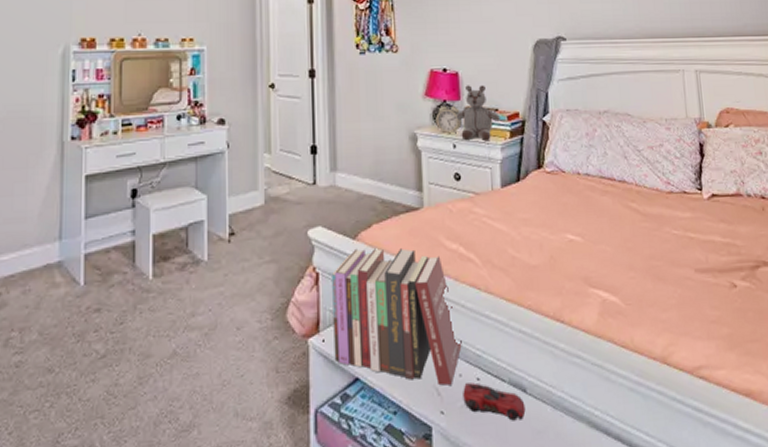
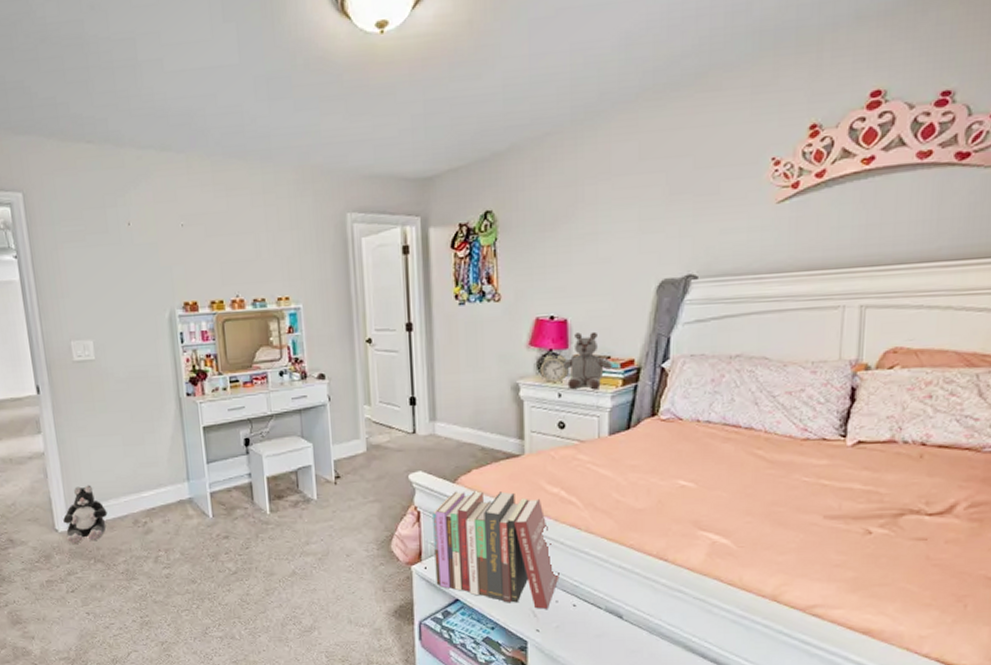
toy car: present [463,382,526,421] -> none [559,608,621,641]

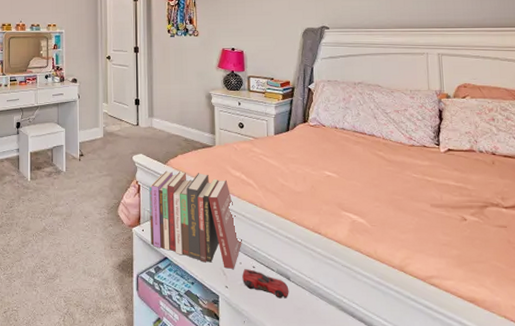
alarm clock: present [540,350,569,383] -> none [226,71,245,95]
toy car: none [559,608,621,641] -> present [242,269,289,299]
stuffed bear: present [562,331,612,390] -> none [241,60,275,101]

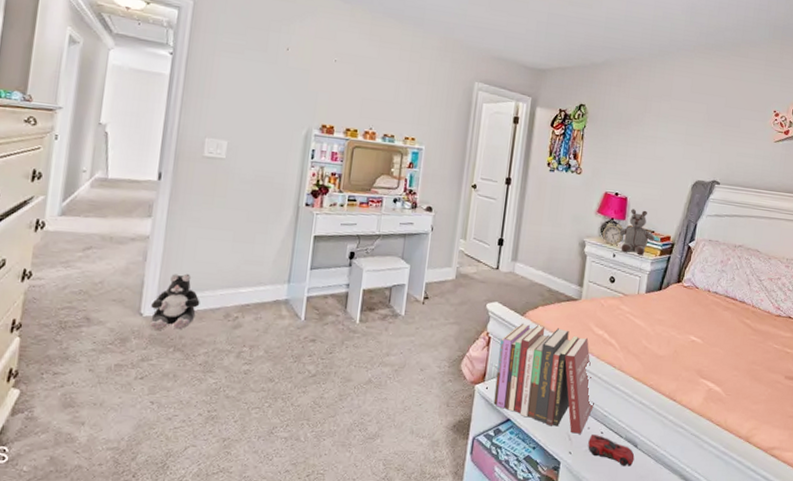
alarm clock: none [226,71,245,95] -> present [602,219,624,246]
stuffed bear: none [241,60,275,101] -> present [619,209,655,256]

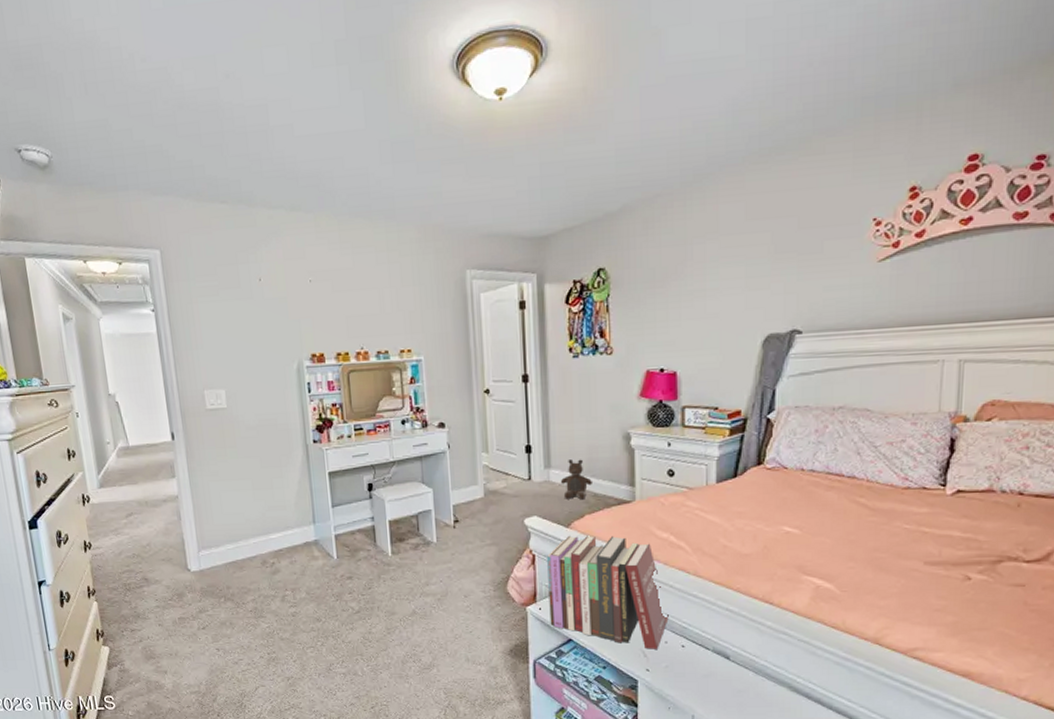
plush toy: present [149,273,200,331] -> none [195,527,237,584]
stuffed animal: none [522,256,549,293] -> present [560,459,592,500]
toy car: present [588,434,635,467] -> none [668,649,728,681]
alarm clock: present [602,219,624,246] -> none [650,401,678,433]
stuffed bear: present [619,209,655,256] -> none [672,383,720,440]

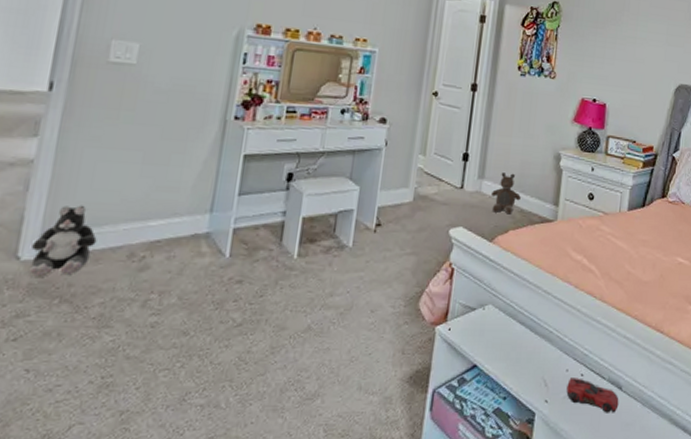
plush toy: none [195,527,237,584] -> present [28,205,97,279]
books: present [547,535,669,649] -> none [457,250,573,378]
toy car: none [668,649,728,681] -> present [566,378,619,413]

